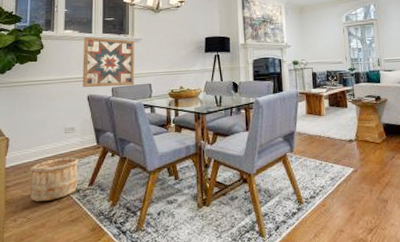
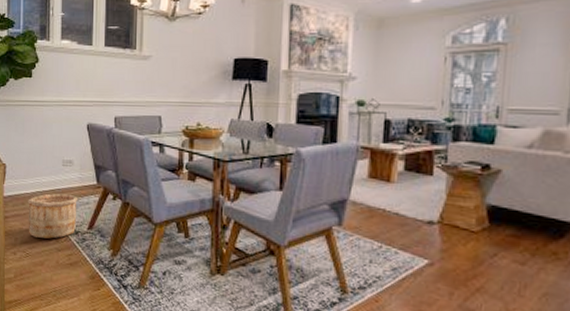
wall art: present [82,37,135,87] -> none [81,50,143,117]

